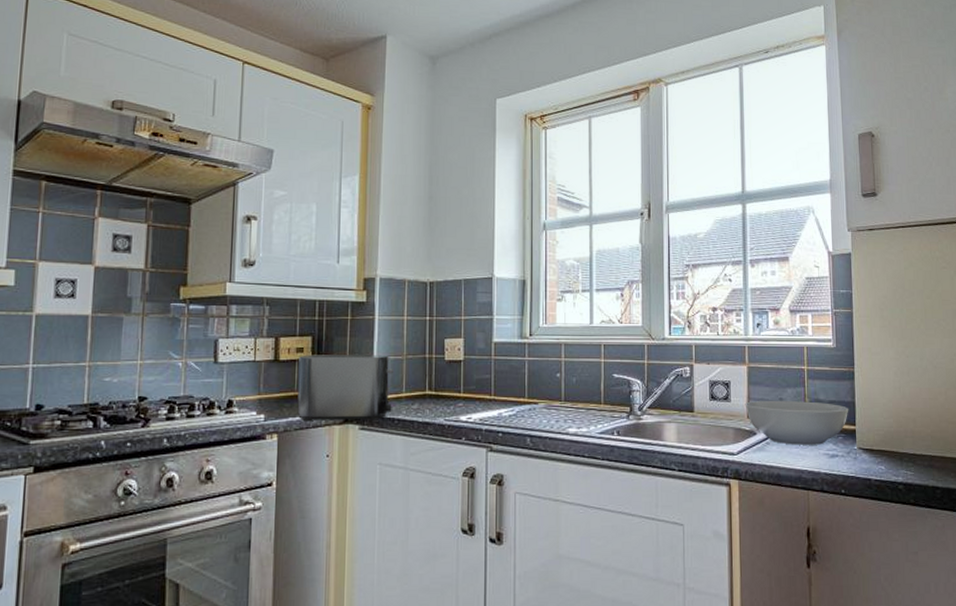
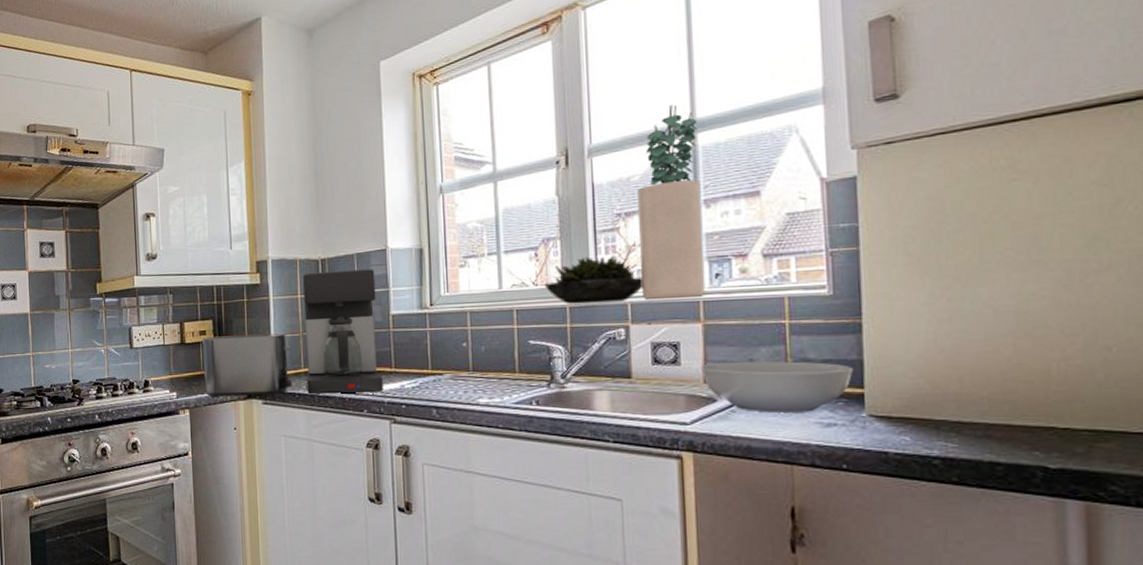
coffee maker: none [407,294,482,420] -> present [302,269,383,395]
succulent plant: none [627,300,705,343] -> present [544,255,644,304]
vase: none [701,177,749,344] -> present [636,105,705,301]

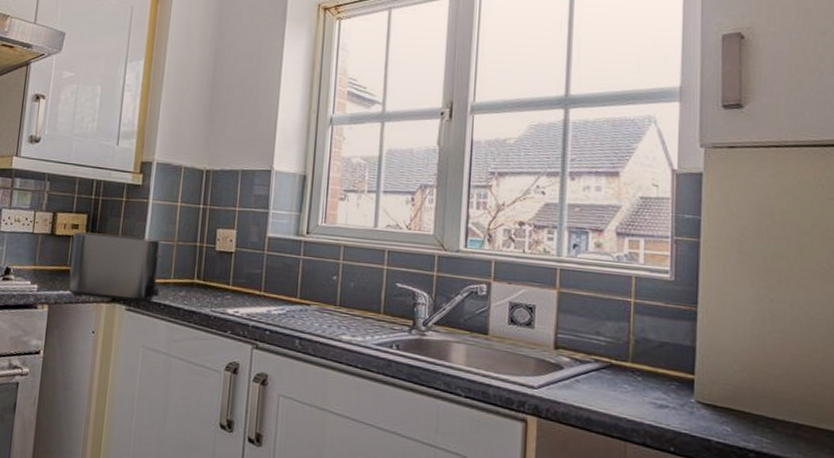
coffee maker: present [302,269,383,395] -> none [173,181,257,315]
succulent plant: present [544,255,644,304] -> none [416,208,509,258]
vase: present [636,105,705,301] -> none [506,78,570,266]
bowl: present [700,361,854,413] -> none [551,330,687,392]

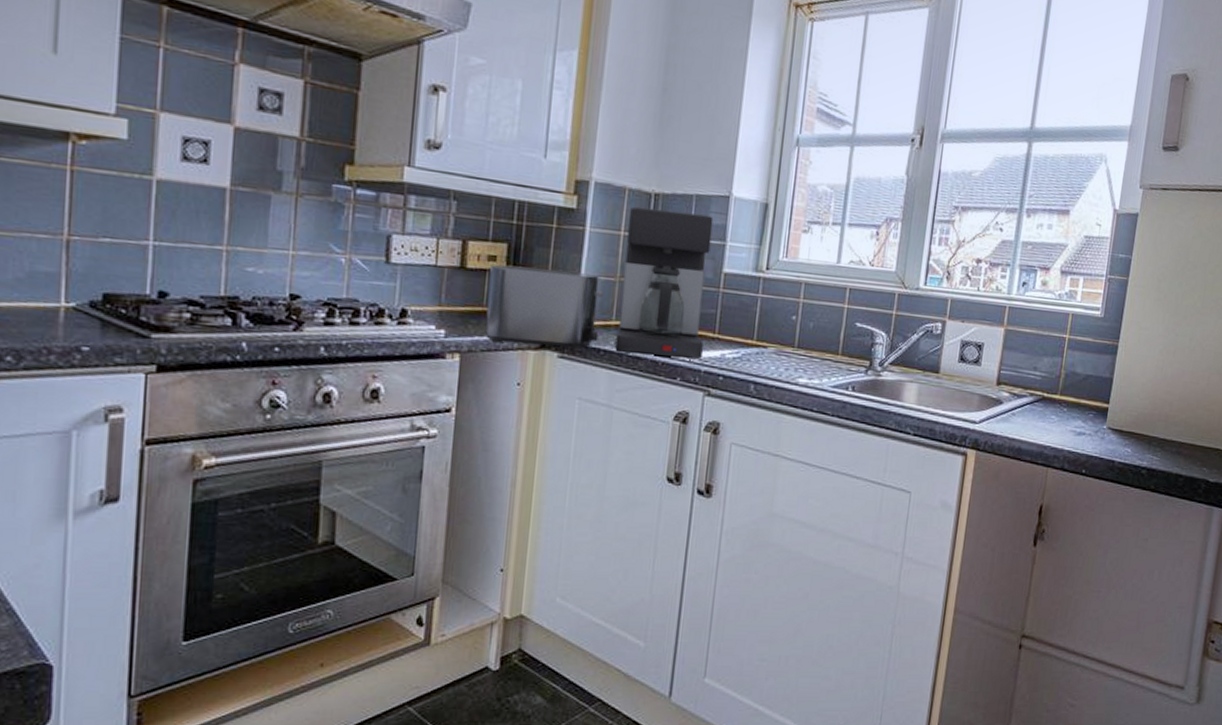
coffee maker: none [173,181,257,315] -> present [615,206,714,360]

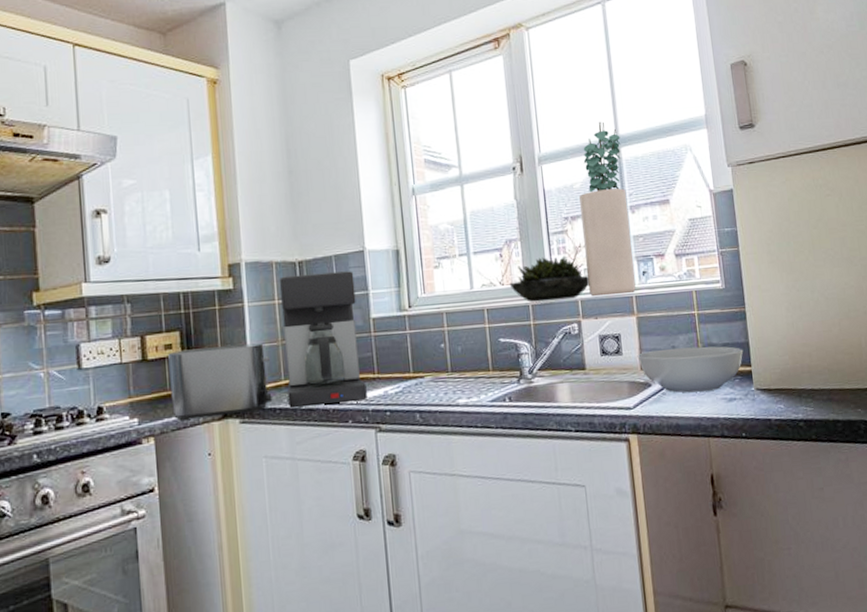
succulent plant: none [879,244,966,296] -> present [509,255,590,302]
vase: none [962,108,1035,303] -> present [578,121,636,297]
bowl: none [995,367,1106,421] -> present [637,346,744,393]

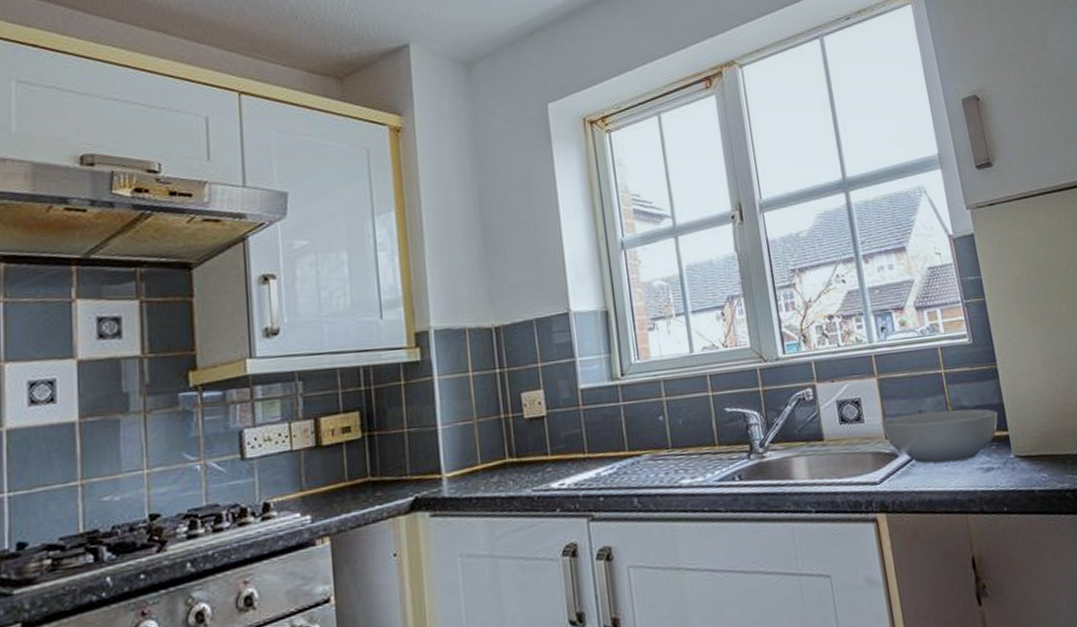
toaster: present [168,343,273,421] -> none [346,422,468,517]
coffee maker: present [279,271,367,409] -> none [473,336,577,497]
succulent plant: present [509,255,590,302] -> none [733,312,823,366]
vase: present [578,121,636,297] -> none [805,163,875,358]

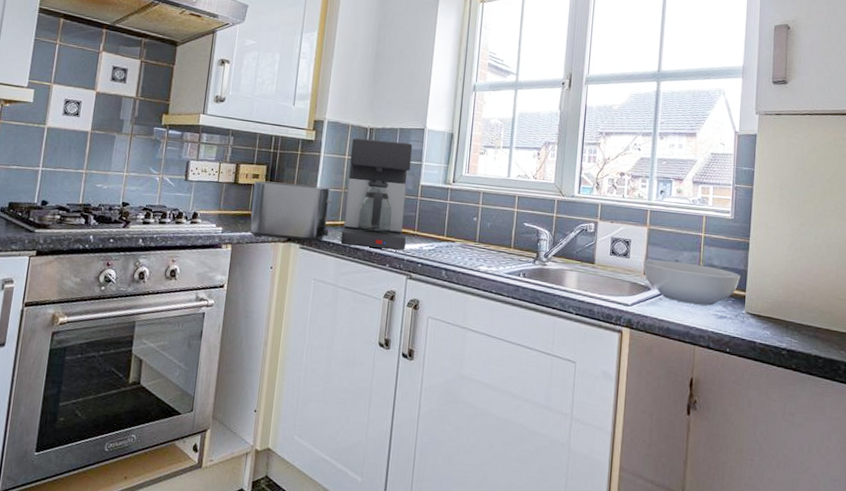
toaster: none [346,422,468,517] -> present [249,180,332,242]
coffee maker: none [473,336,577,497] -> present [340,137,413,251]

